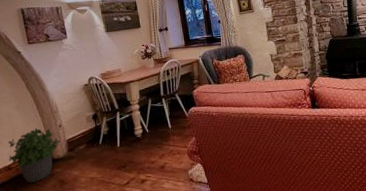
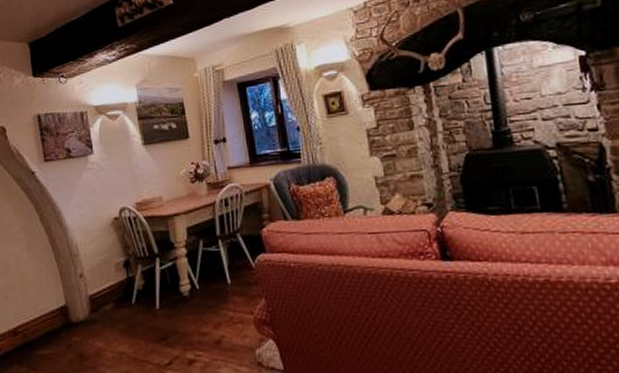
potted plant: present [8,128,60,183] -> none [14,277,80,355]

